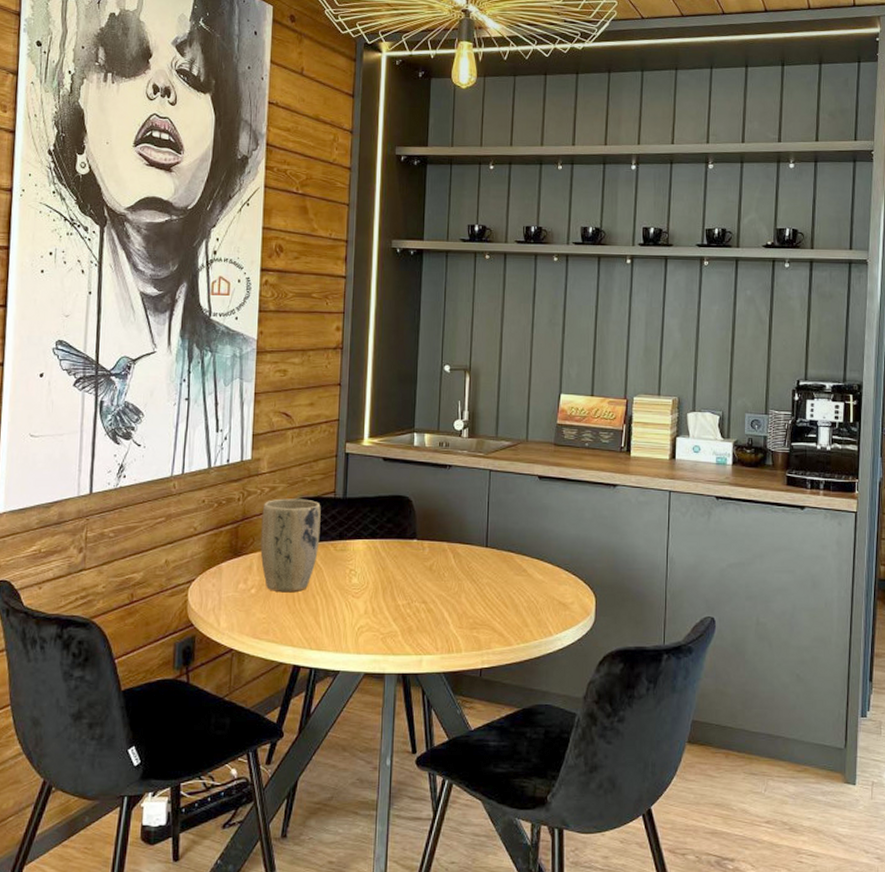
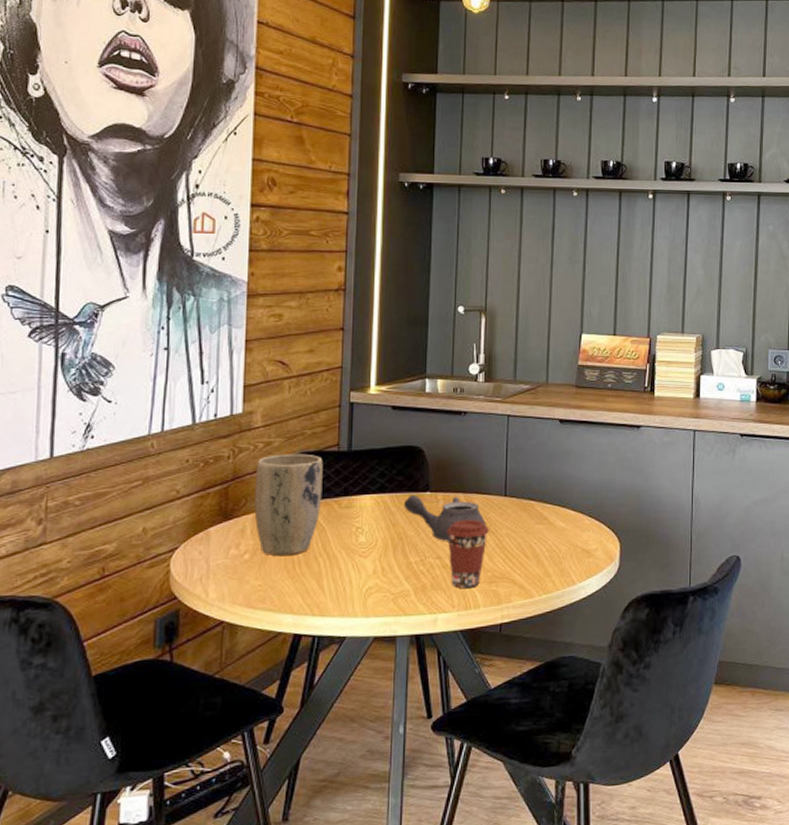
teapot: none [393,541,468,588] -> present [404,494,486,542]
coffee cup: none [432,567,472,633] -> present [447,519,490,589]

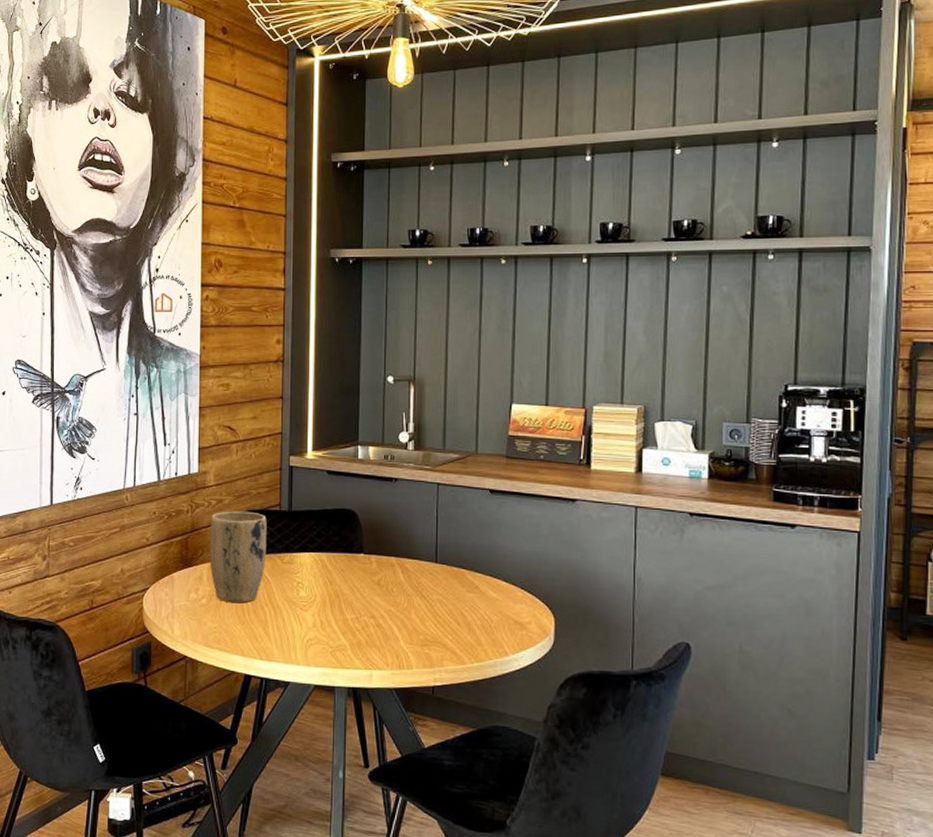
teapot: present [404,494,486,542] -> none [340,555,418,603]
coffee cup: present [447,519,490,589] -> none [380,582,422,649]

